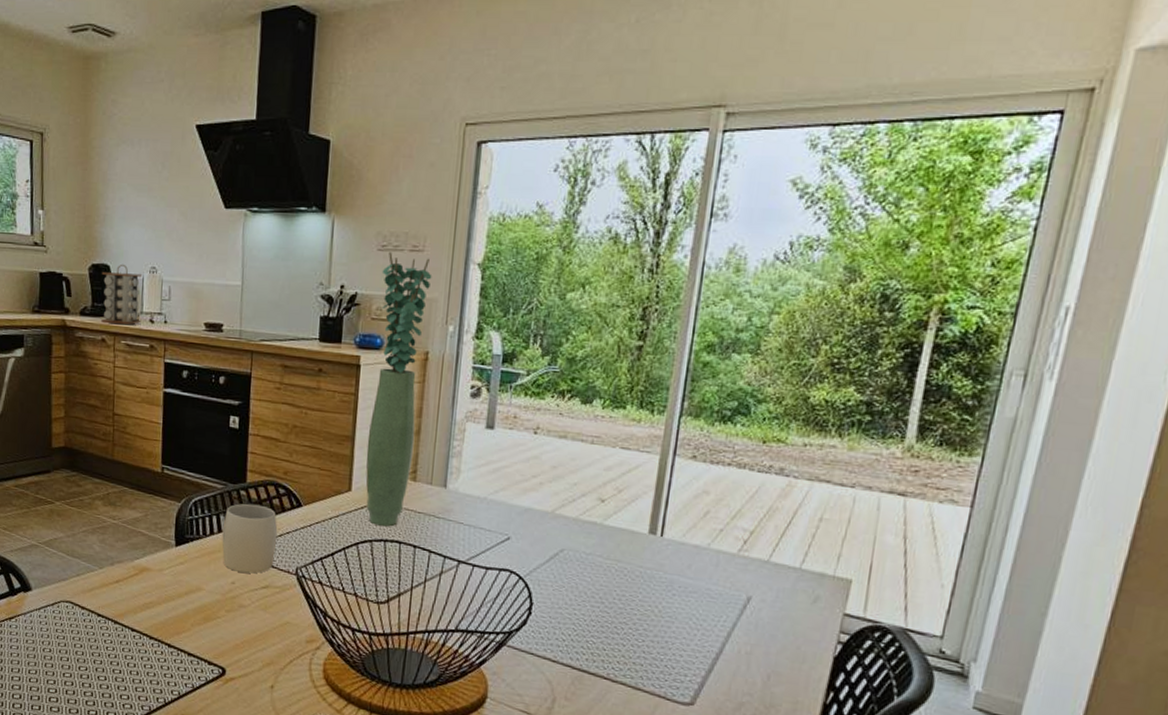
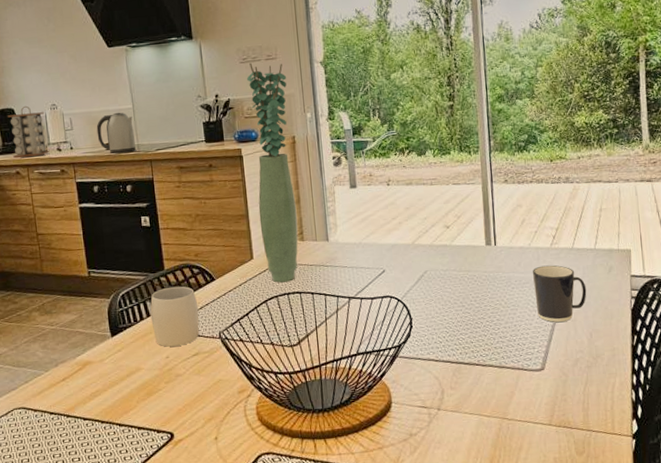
kettle: none [196,288,240,338] -> present [96,112,137,154]
mug: none [700,574,777,652] -> present [532,265,587,322]

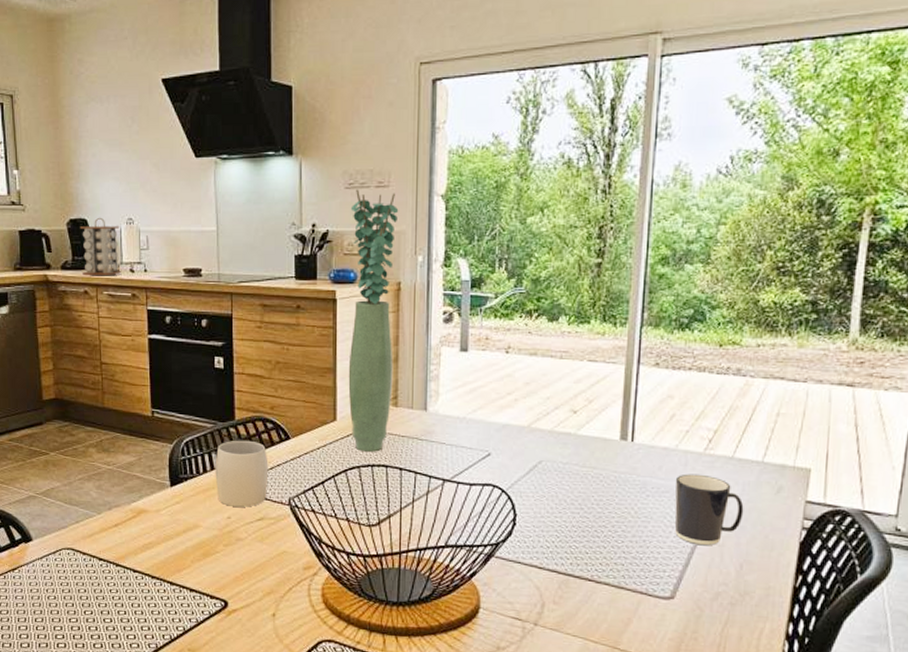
kettle: present [96,112,137,154] -> none [174,234,217,282]

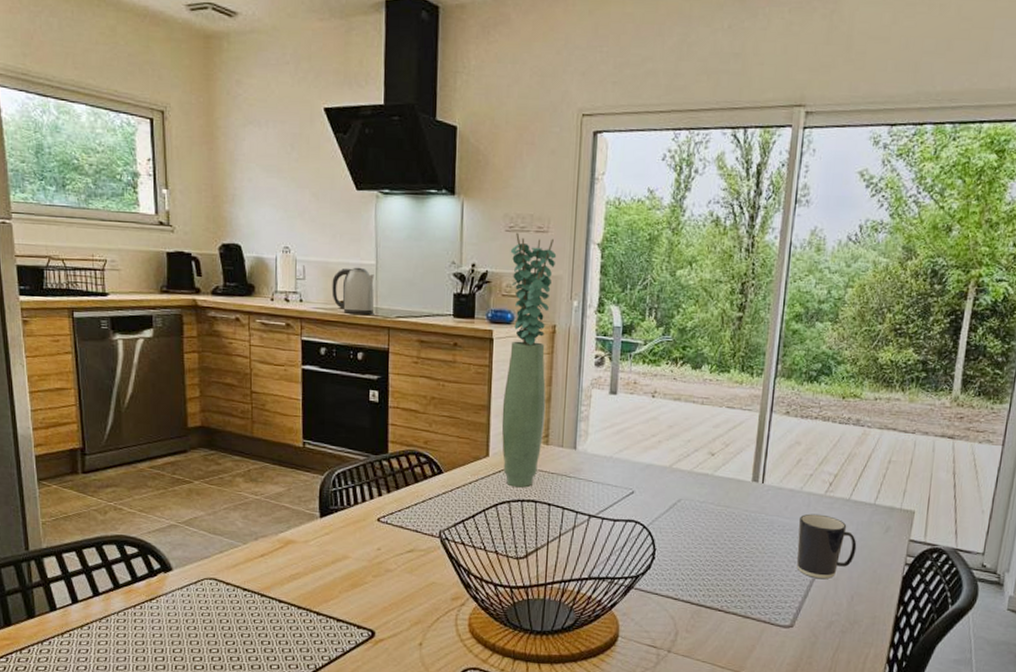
spice rack: present [80,217,122,276] -> none [234,243,276,305]
kettle: none [174,234,217,282] -> present [332,267,375,316]
mug: present [215,440,269,507] -> none [366,473,420,539]

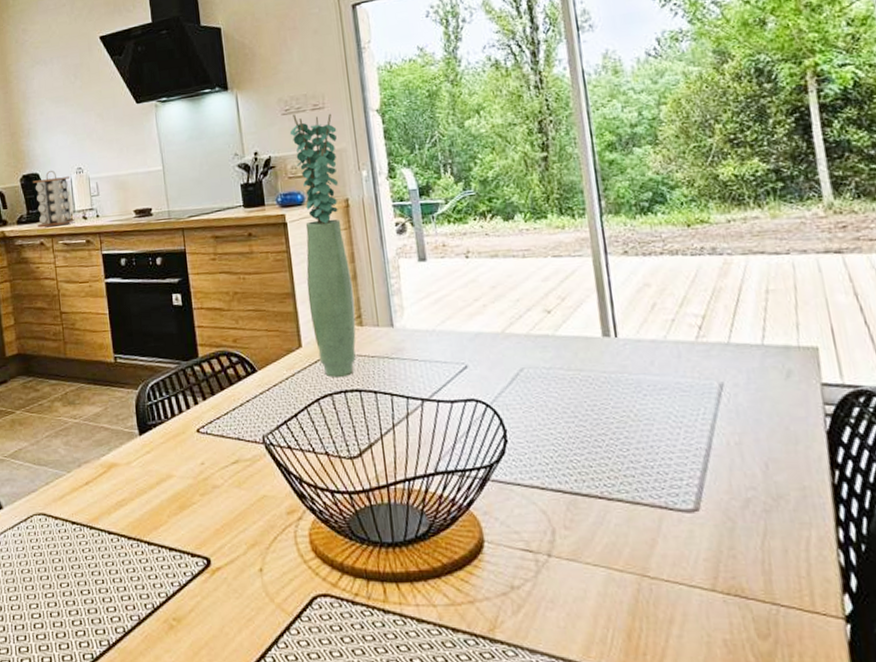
spice rack: none [234,243,276,305] -> present [33,170,75,228]
kettle: present [332,267,375,316] -> none [124,174,167,222]
mug: present [797,513,857,579] -> none [671,365,756,445]

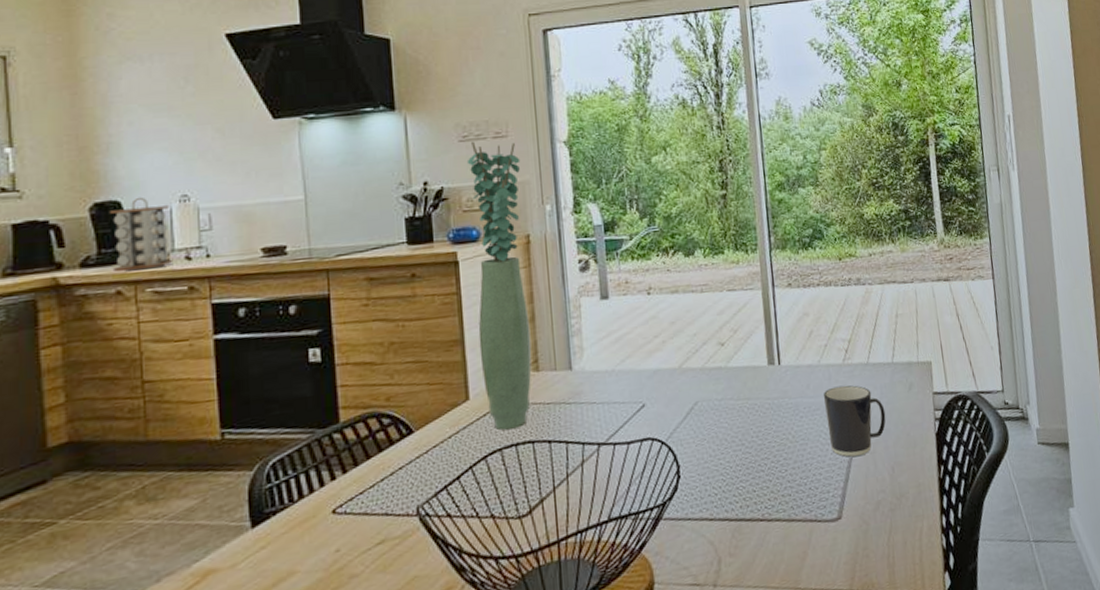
mug: none [671,365,756,445] -> present [823,385,886,457]

